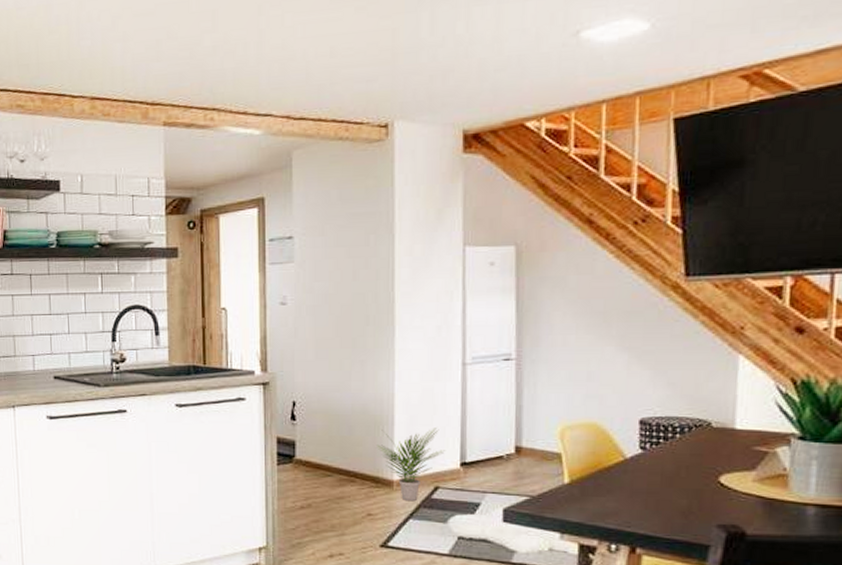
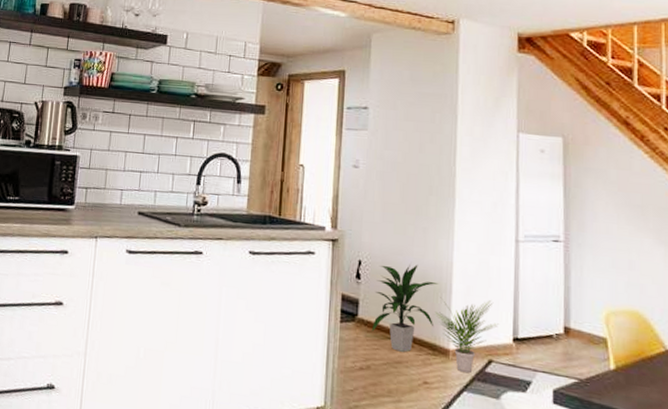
indoor plant: none [310,399,379,488] -> present [371,264,438,352]

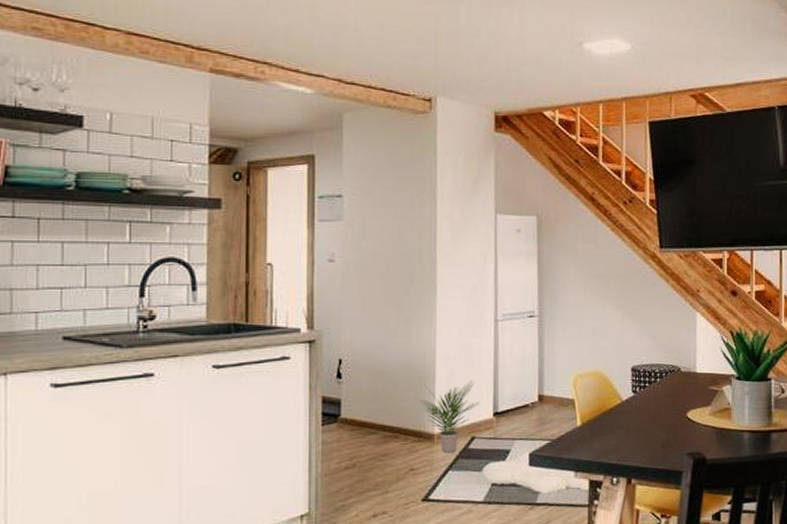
indoor plant: present [371,264,438,352] -> none [355,356,421,444]

